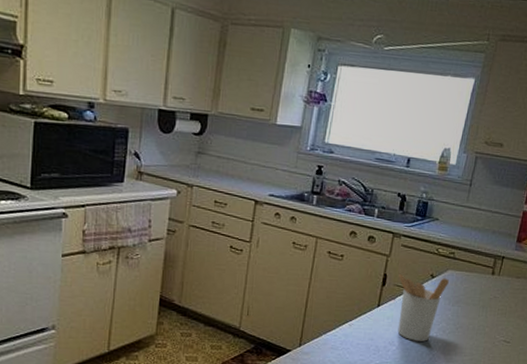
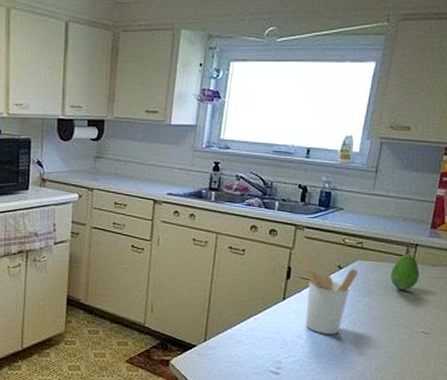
fruit: none [478,265,505,300] -> present [390,253,420,290]

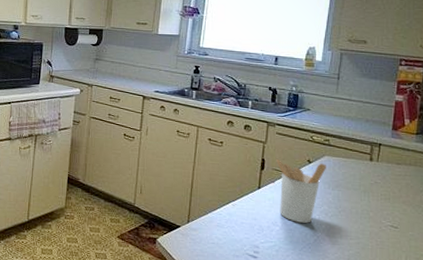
fruit: present [390,253,420,290] -> none [356,152,385,185]

